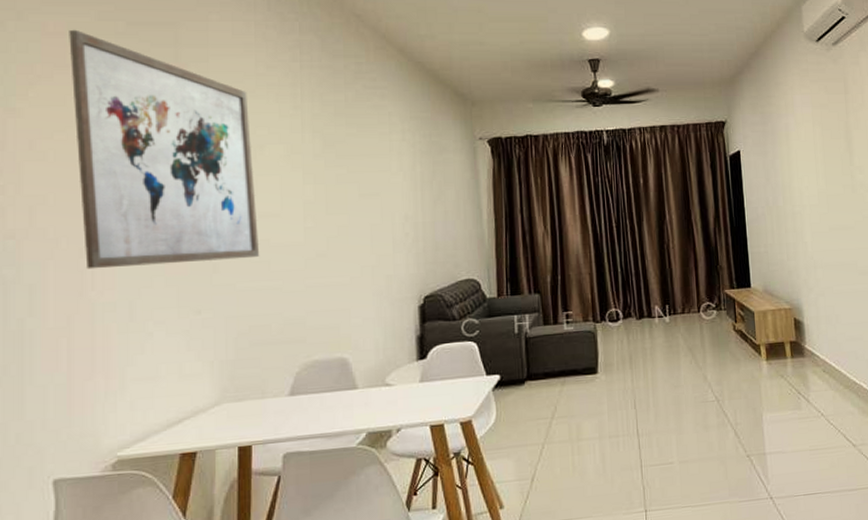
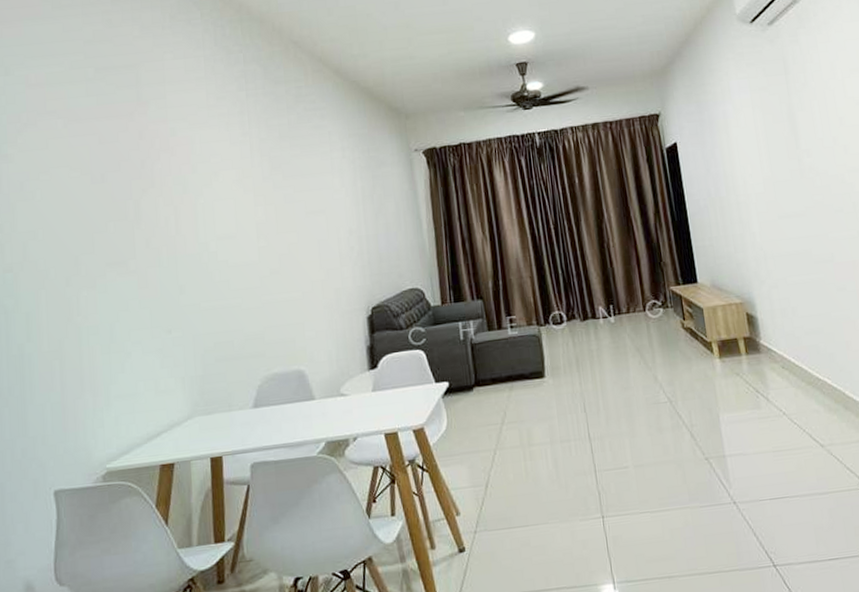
wall art: present [69,29,260,270] -> none [48,79,220,297]

